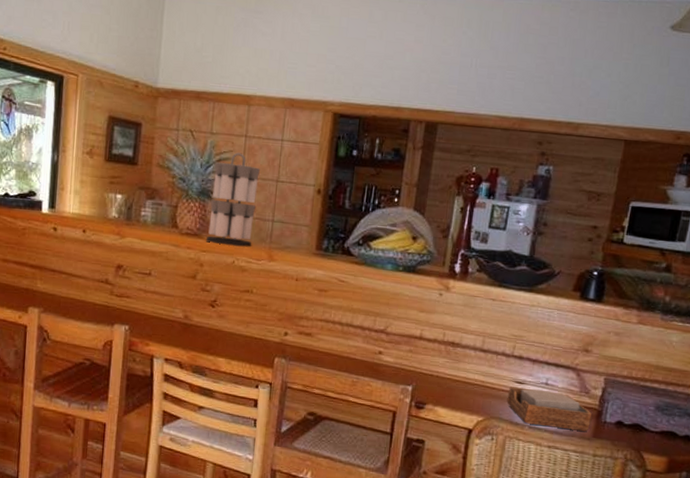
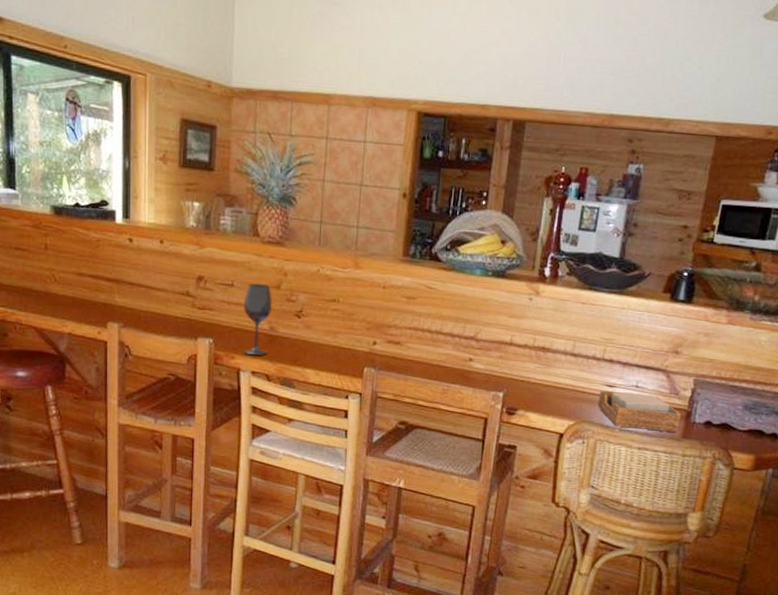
wineglass: none [157,273,188,344] -> present [243,284,273,356]
spice rack: present [205,152,260,248] -> none [289,155,343,255]

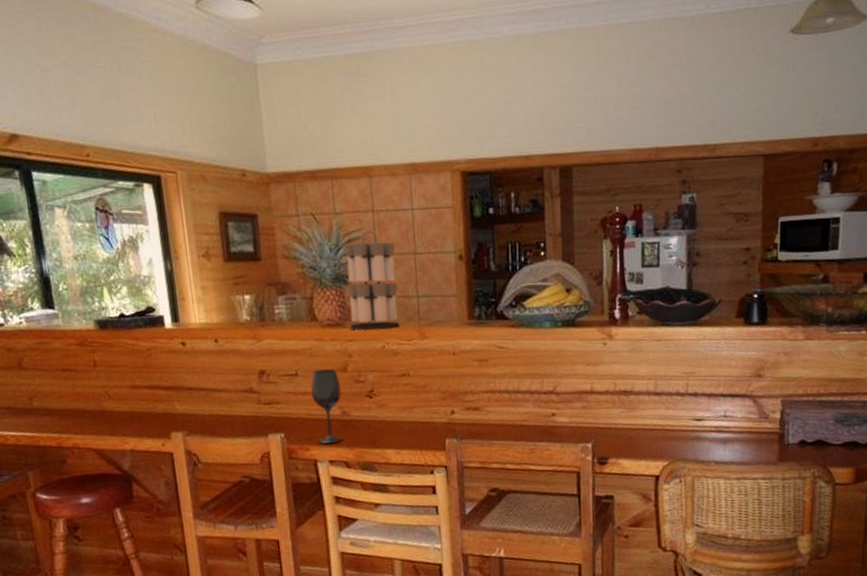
spice rack: none [289,155,343,255] -> present [345,229,400,331]
napkin holder: present [597,390,681,432] -> none [688,422,774,460]

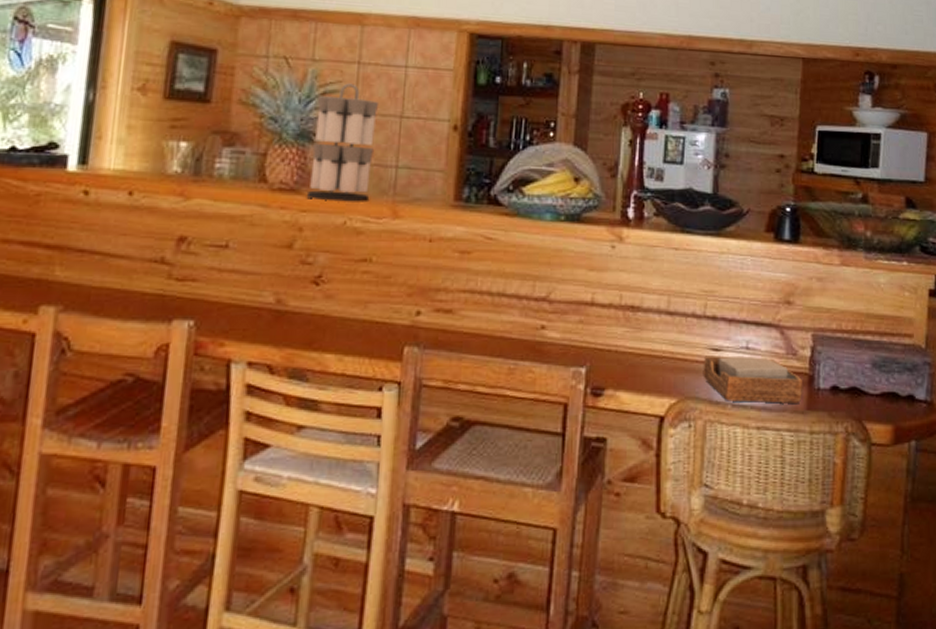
wineglass: present [310,369,343,445] -> none [237,243,282,340]
napkin holder: none [688,422,774,460] -> present [703,355,802,404]

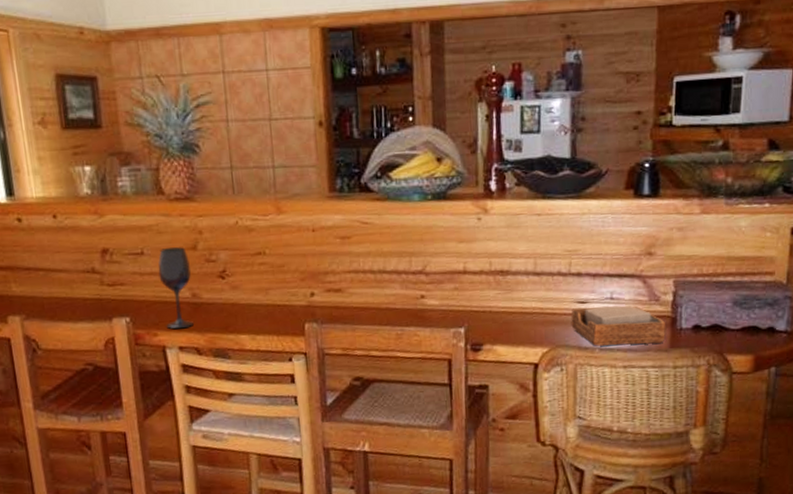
wineglass: none [237,243,282,340] -> present [158,247,194,330]
spice rack: present [306,83,378,203] -> none [193,93,255,205]

